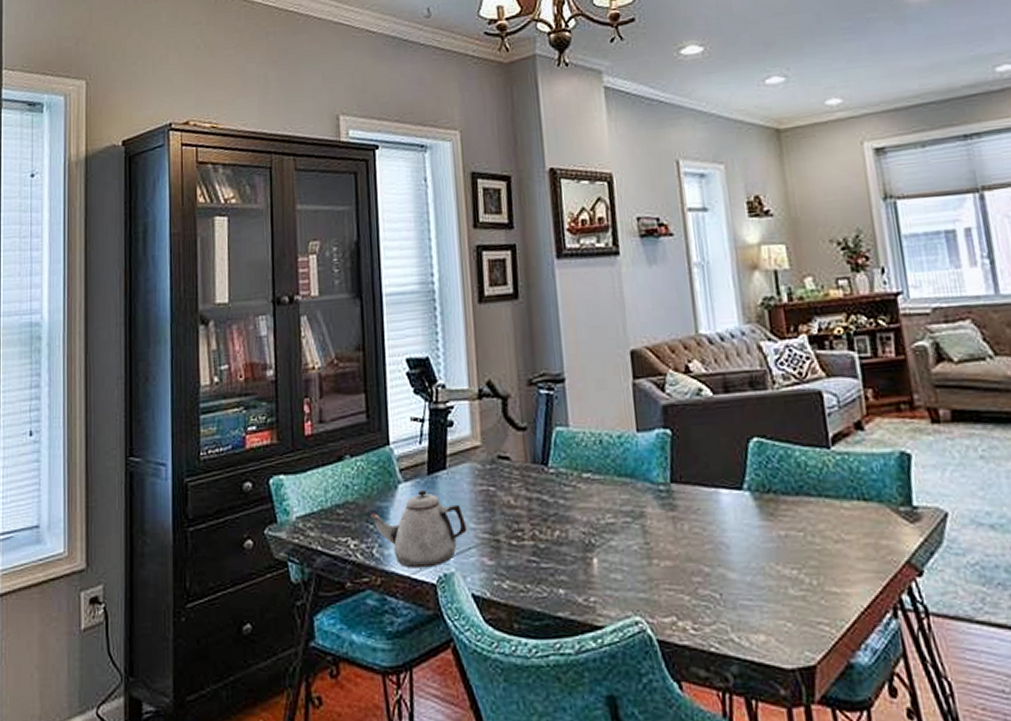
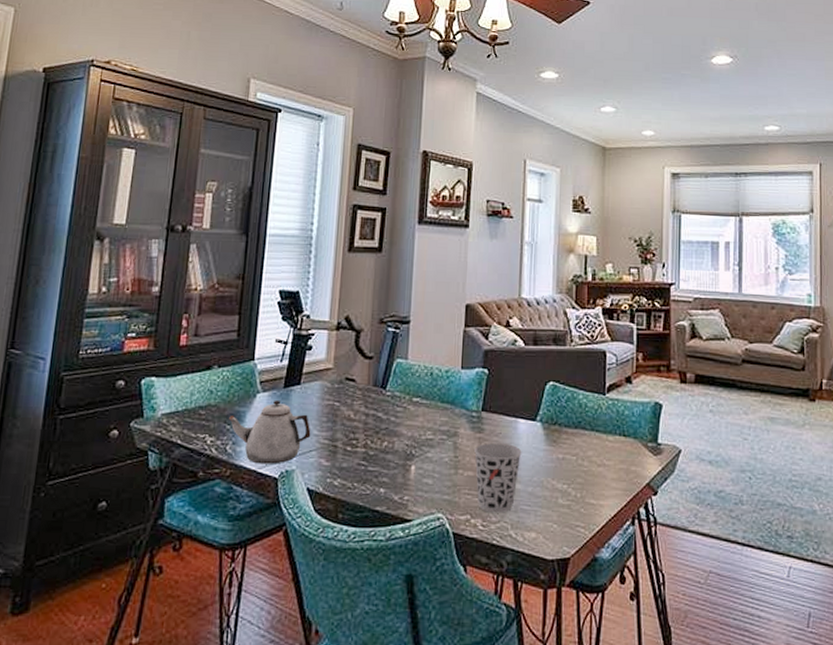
cup: none [669,521,731,612] -> present [474,442,522,513]

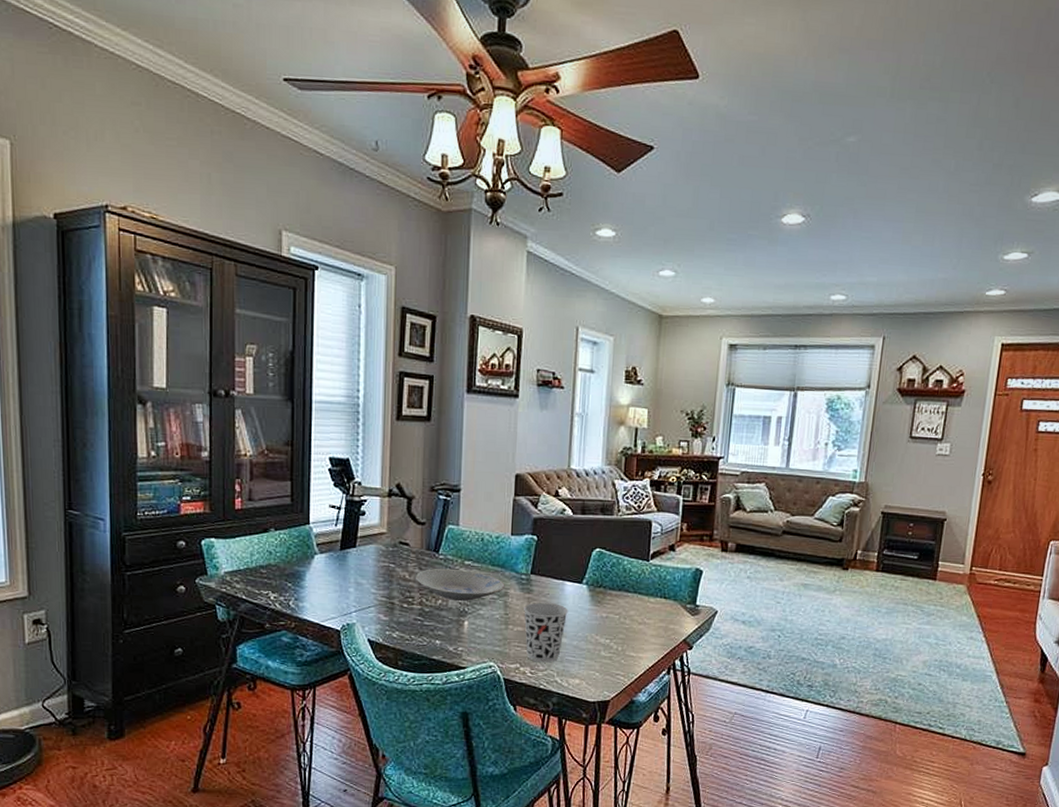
teapot: present [229,399,311,464] -> none [290,561,369,618]
bowl: none [361,406,455,442] -> present [416,568,505,601]

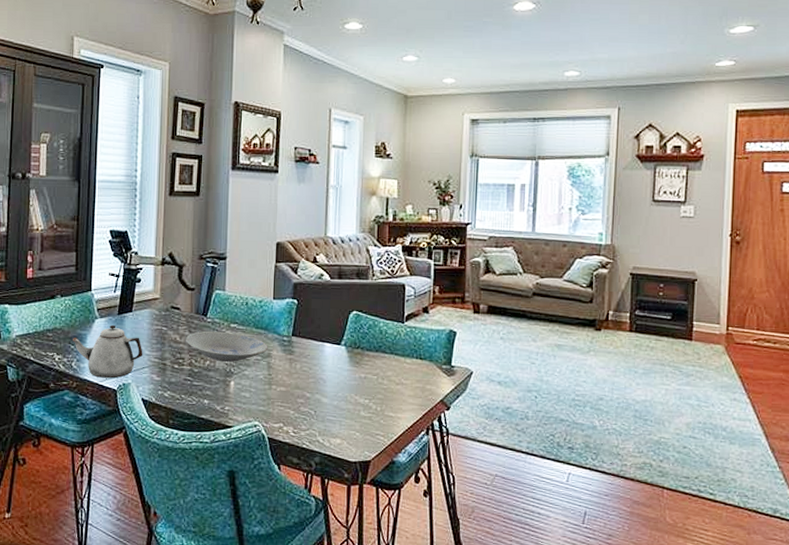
teapot: none [290,561,369,618] -> present [73,324,143,378]
cup: present [524,602,568,663] -> none [286,363,328,422]

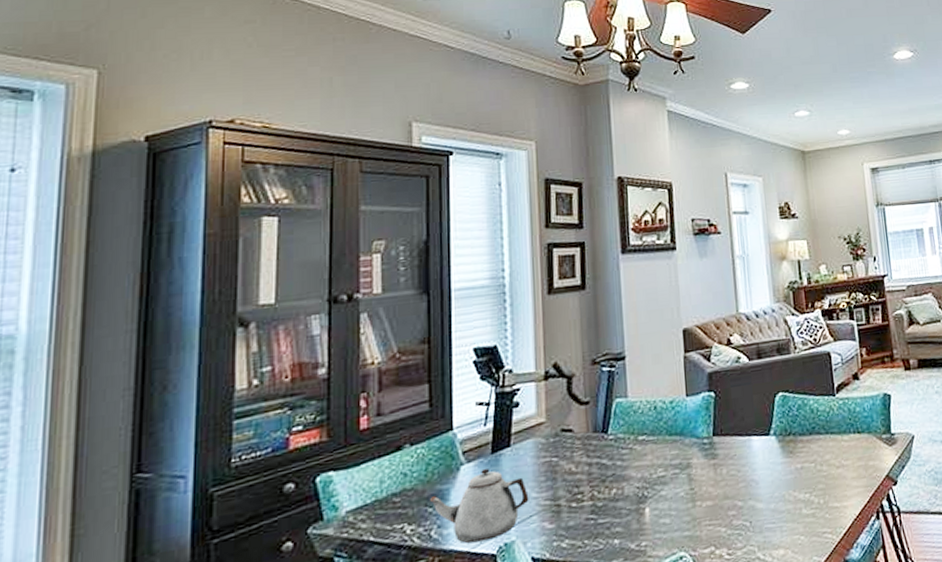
bowl: present [186,331,268,362] -> none [584,446,687,487]

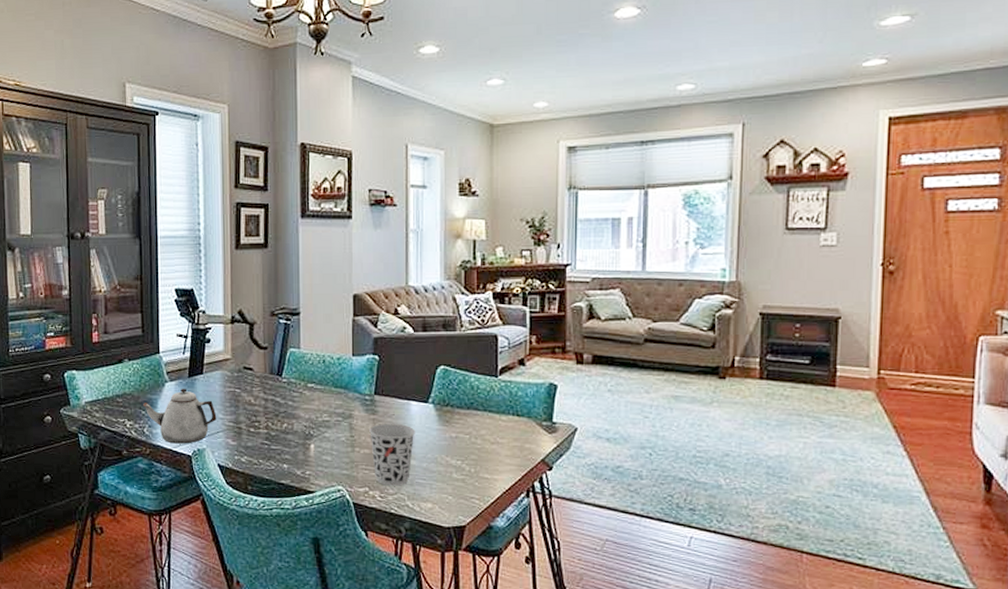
cup: none [710,464,760,540] -> present [369,423,415,486]

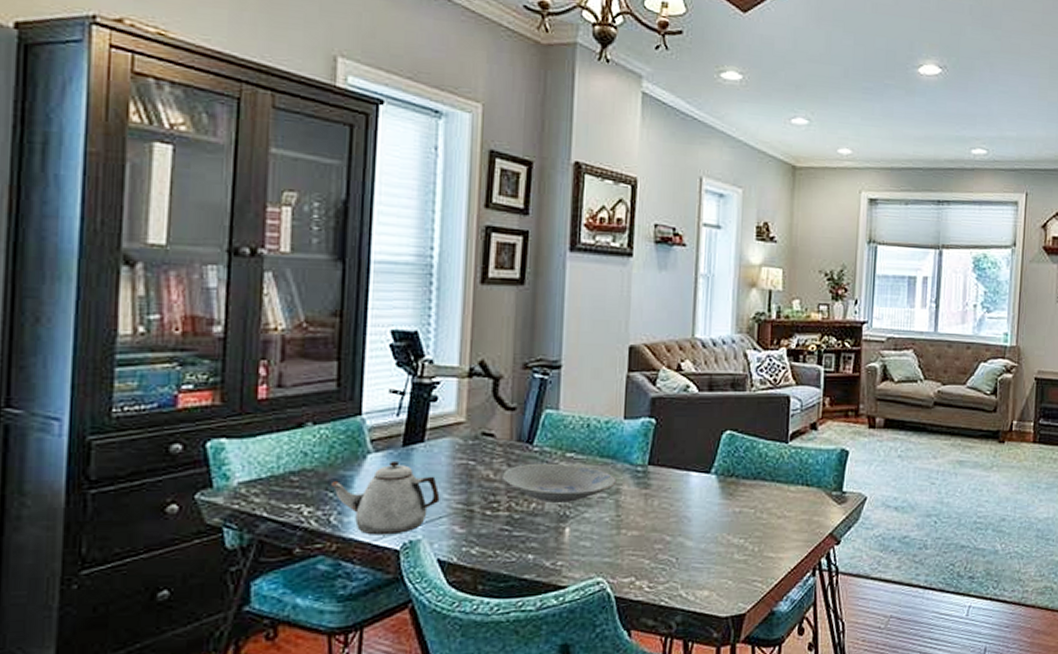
bowl: none [261,391,349,424] -> present [503,463,617,503]
cup: present [369,423,415,486] -> none [640,498,694,573]

